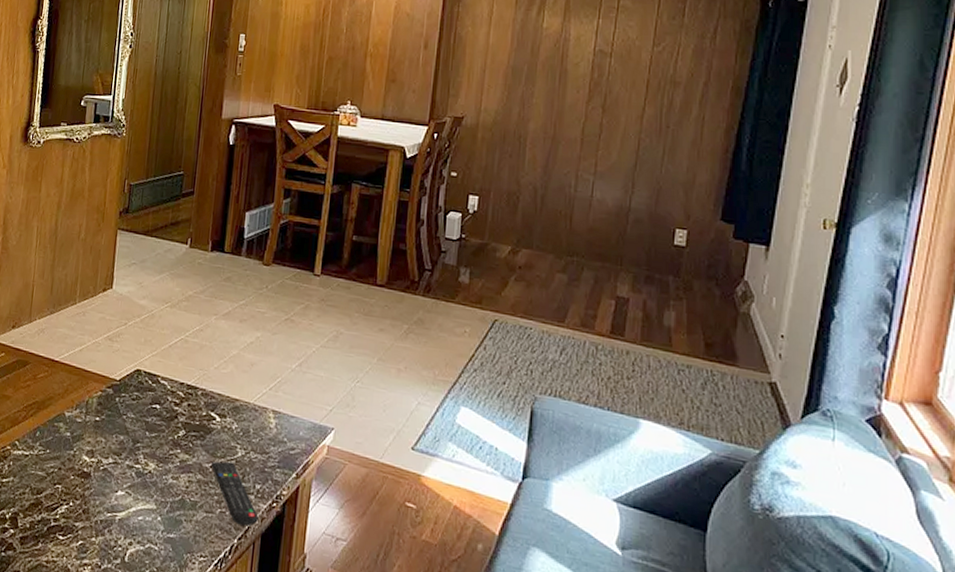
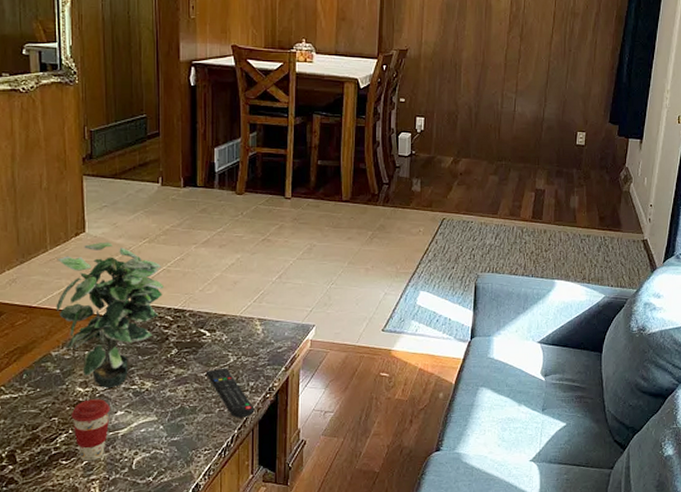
coffee cup: none [74,471,112,543] -> present [71,399,110,461]
potted plant: none [75,301,181,463] -> present [56,241,164,389]

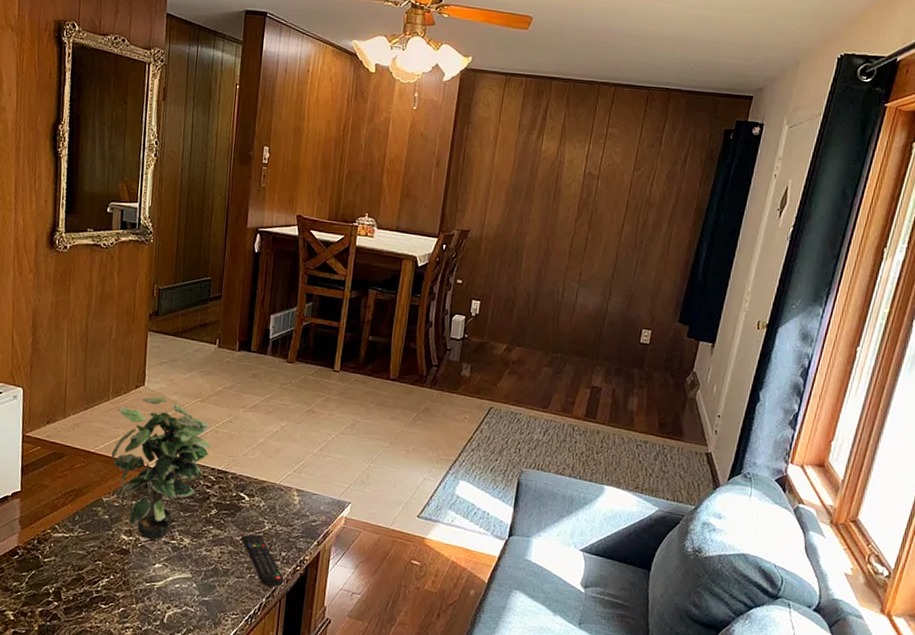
coffee cup: present [71,399,110,461] -> none [113,548,150,609]

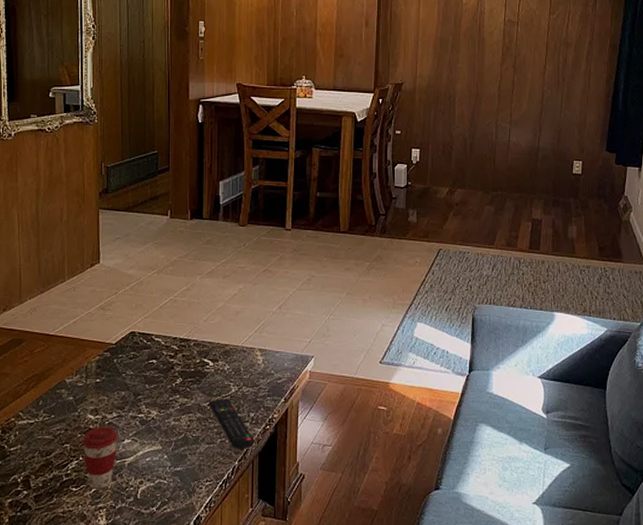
potted plant: present [111,396,211,540] -> none [71,272,170,416]
coffee cup: none [113,548,150,609] -> present [82,427,118,489]

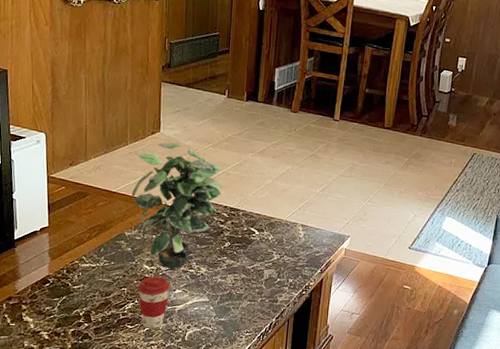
potted plant: none [71,272,170,416] -> present [131,142,223,269]
remote control: present [208,398,255,449] -> none [252,263,292,309]

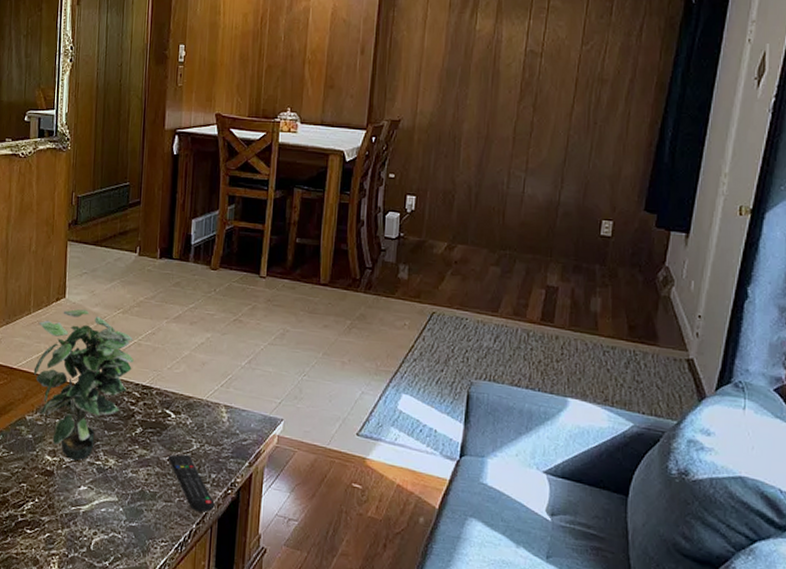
coffee cup: present [138,276,170,329] -> none [38,469,75,535]
remote control: none [252,263,292,309] -> present [168,454,215,512]

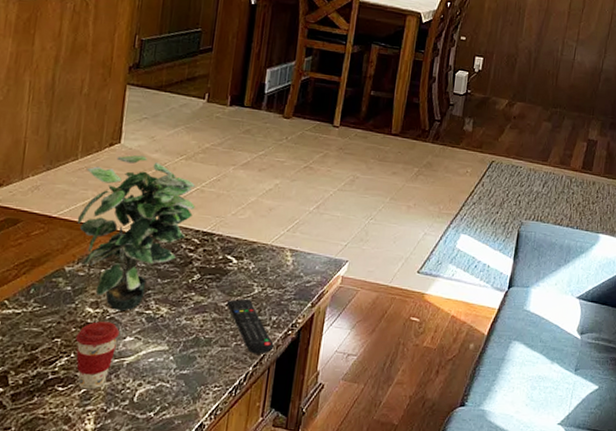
coffee cup: none [38,469,75,535] -> present [75,321,120,390]

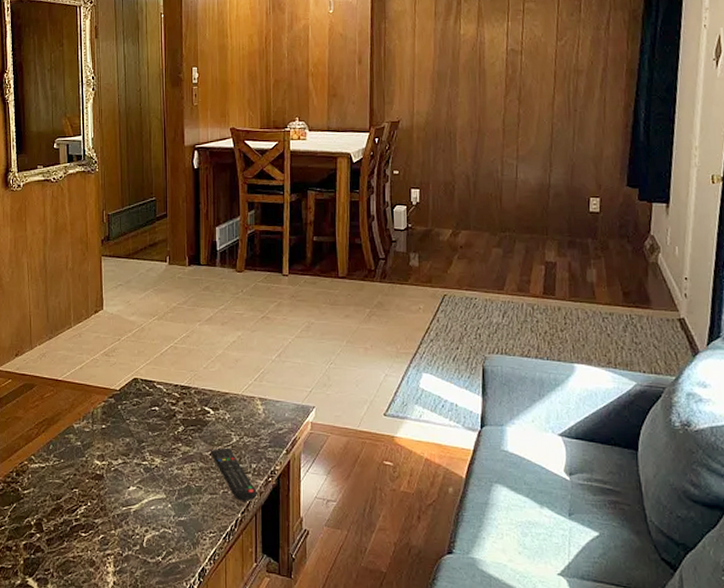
coffee cup: present [75,321,120,390] -> none [89,473,124,535]
potted plant: present [77,154,196,312] -> none [78,318,171,463]

